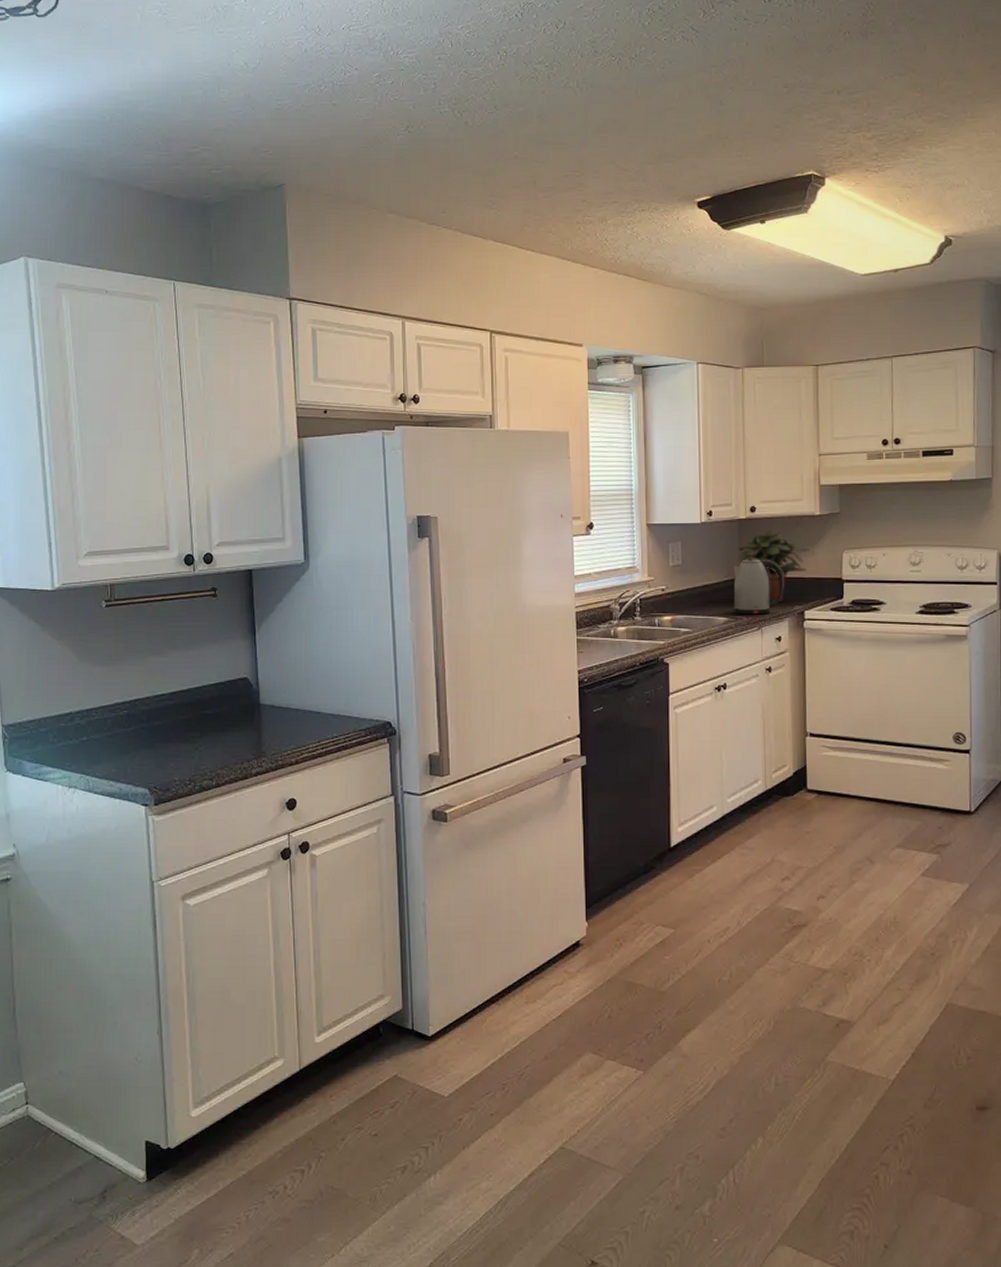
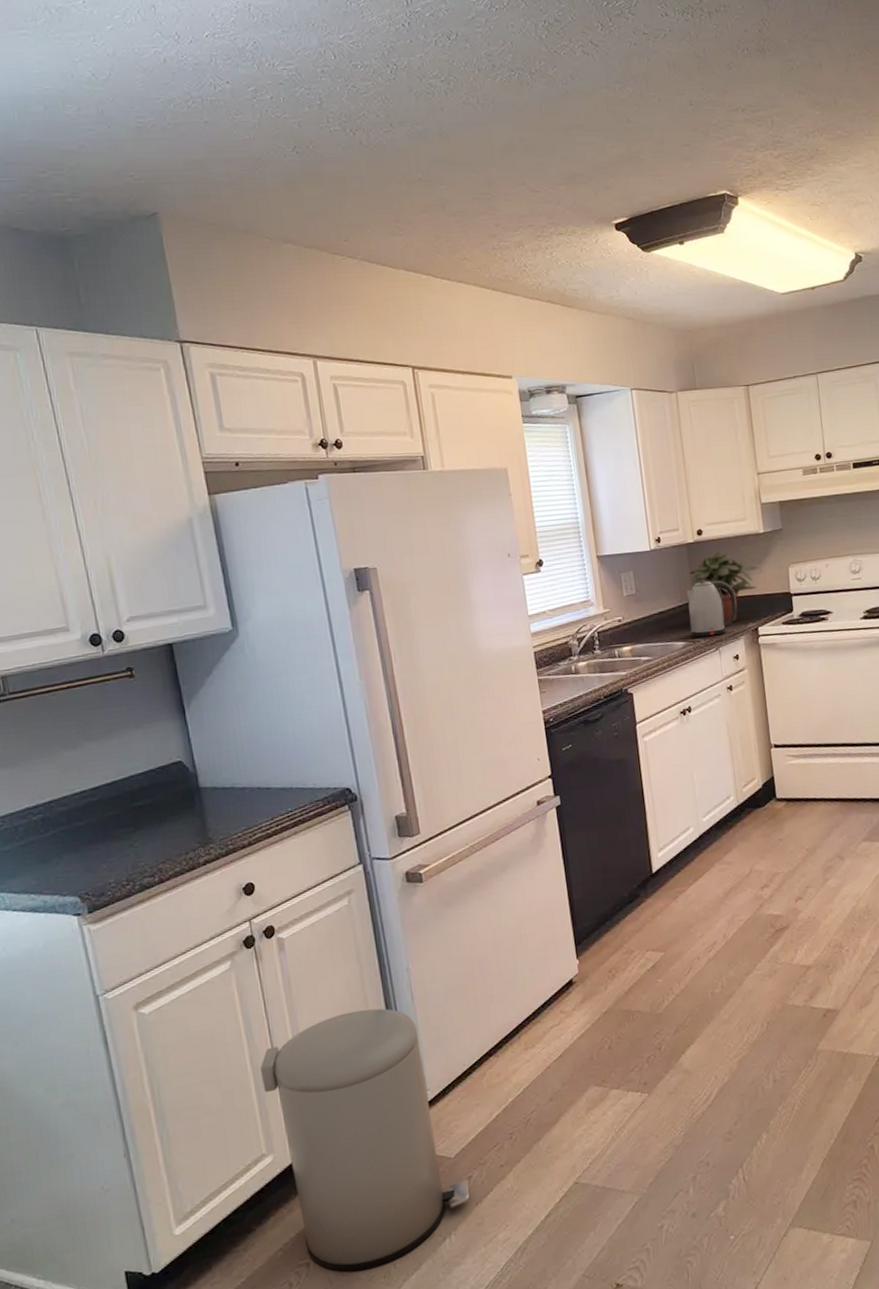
pedal bin: none [281,935,459,1189] -> present [259,1008,471,1273]

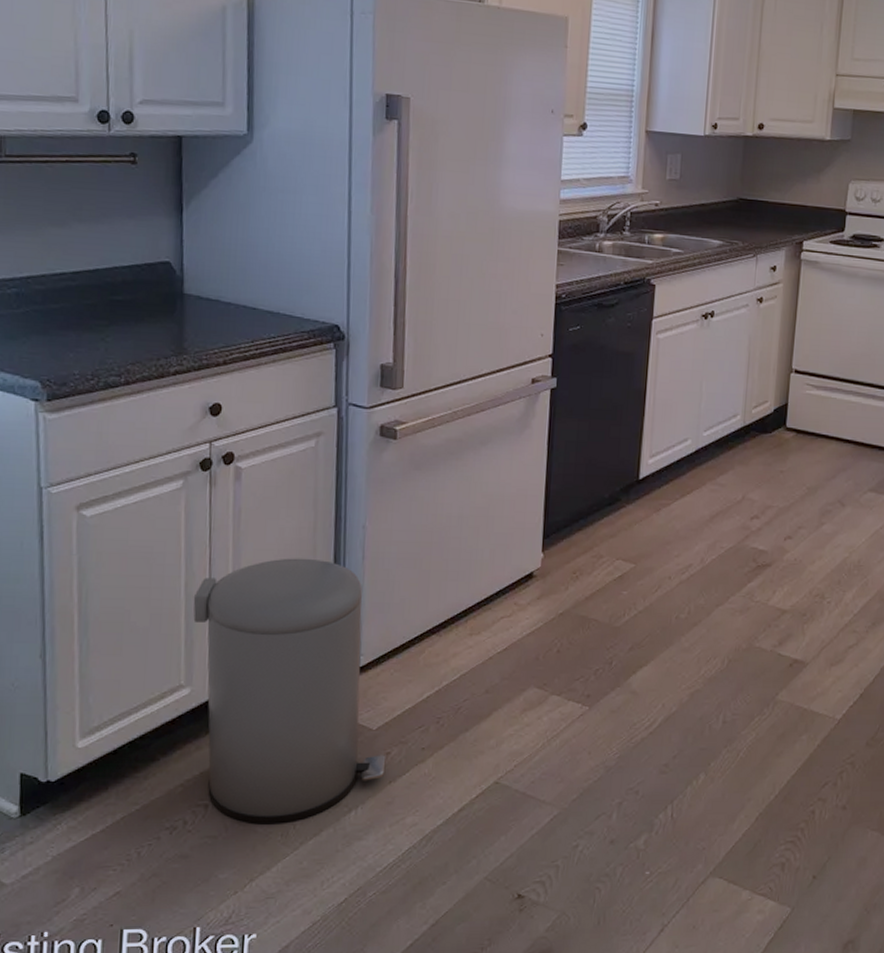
kettle: present [686,580,737,638] -> none [730,179,786,242]
potted plant: present [689,551,757,622] -> none [739,151,815,229]

